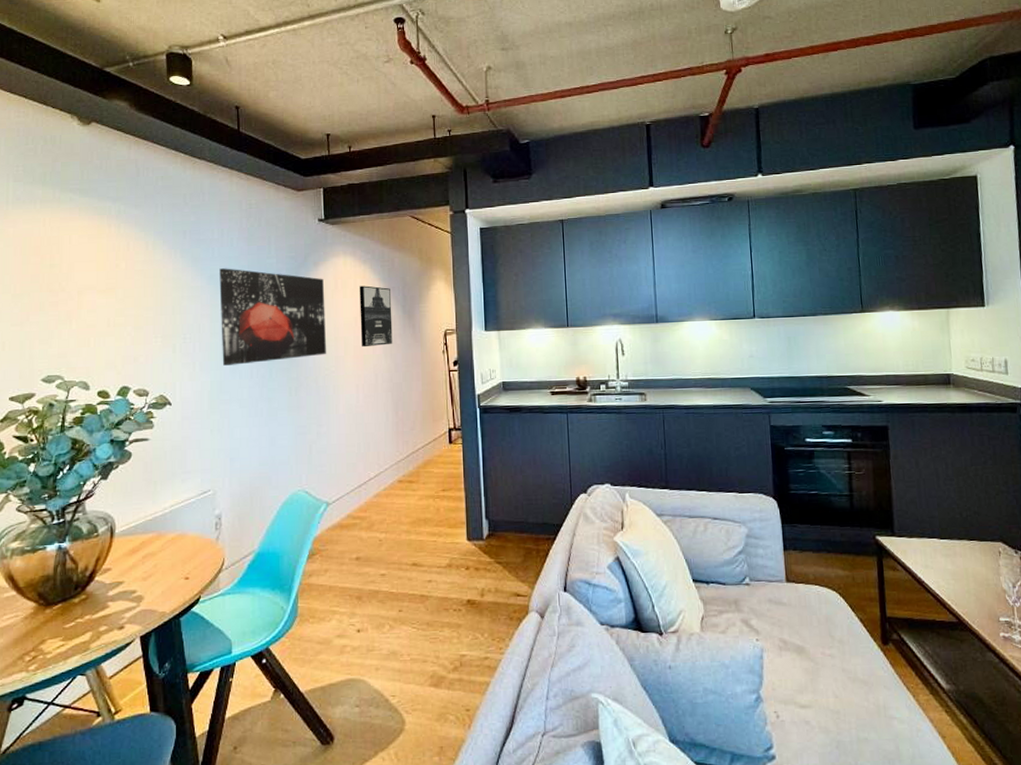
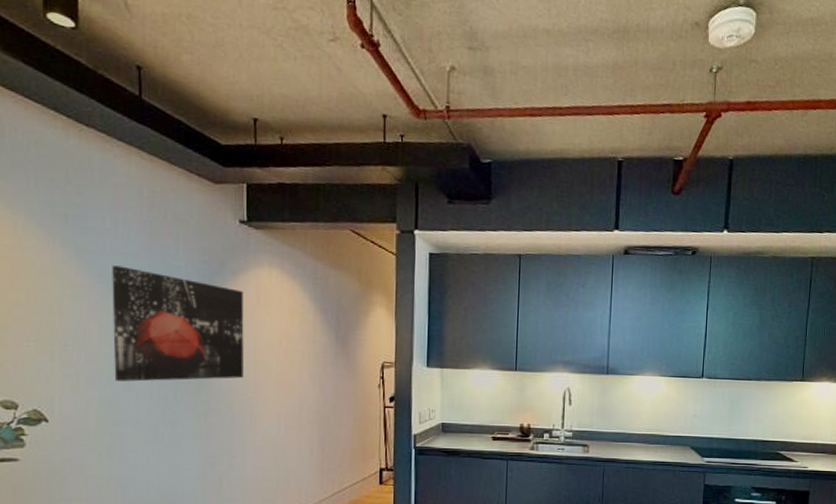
wall art: present [359,285,393,348] -> none [285,304,323,374]

